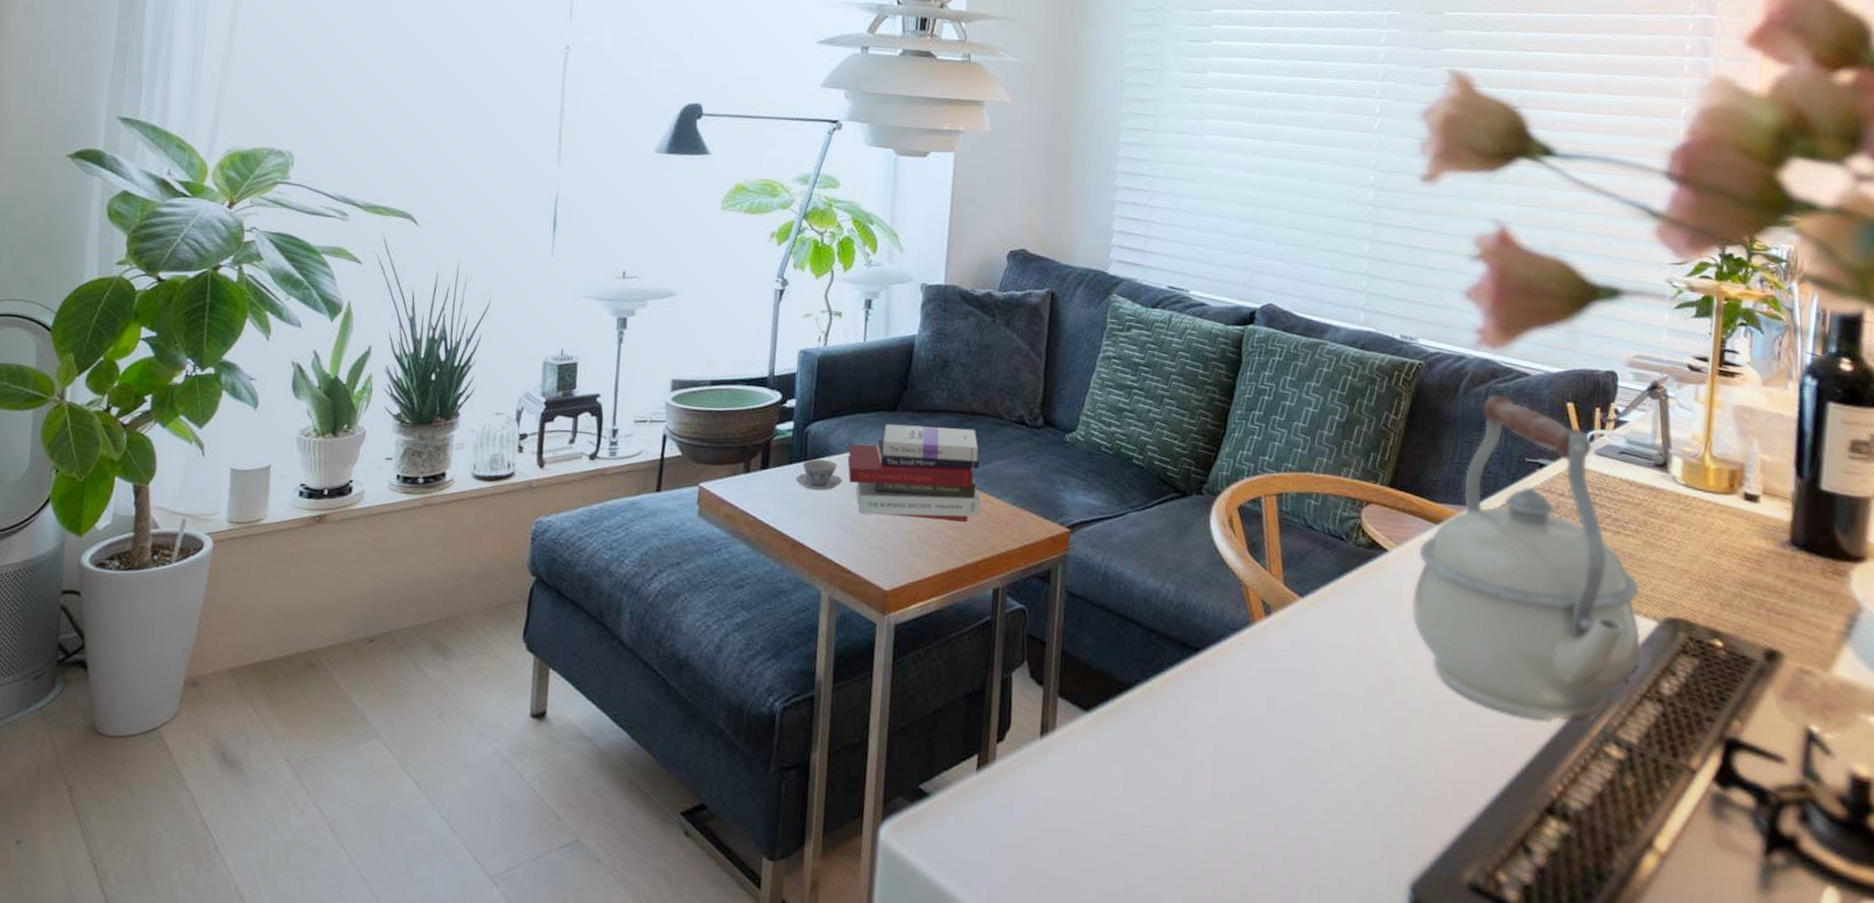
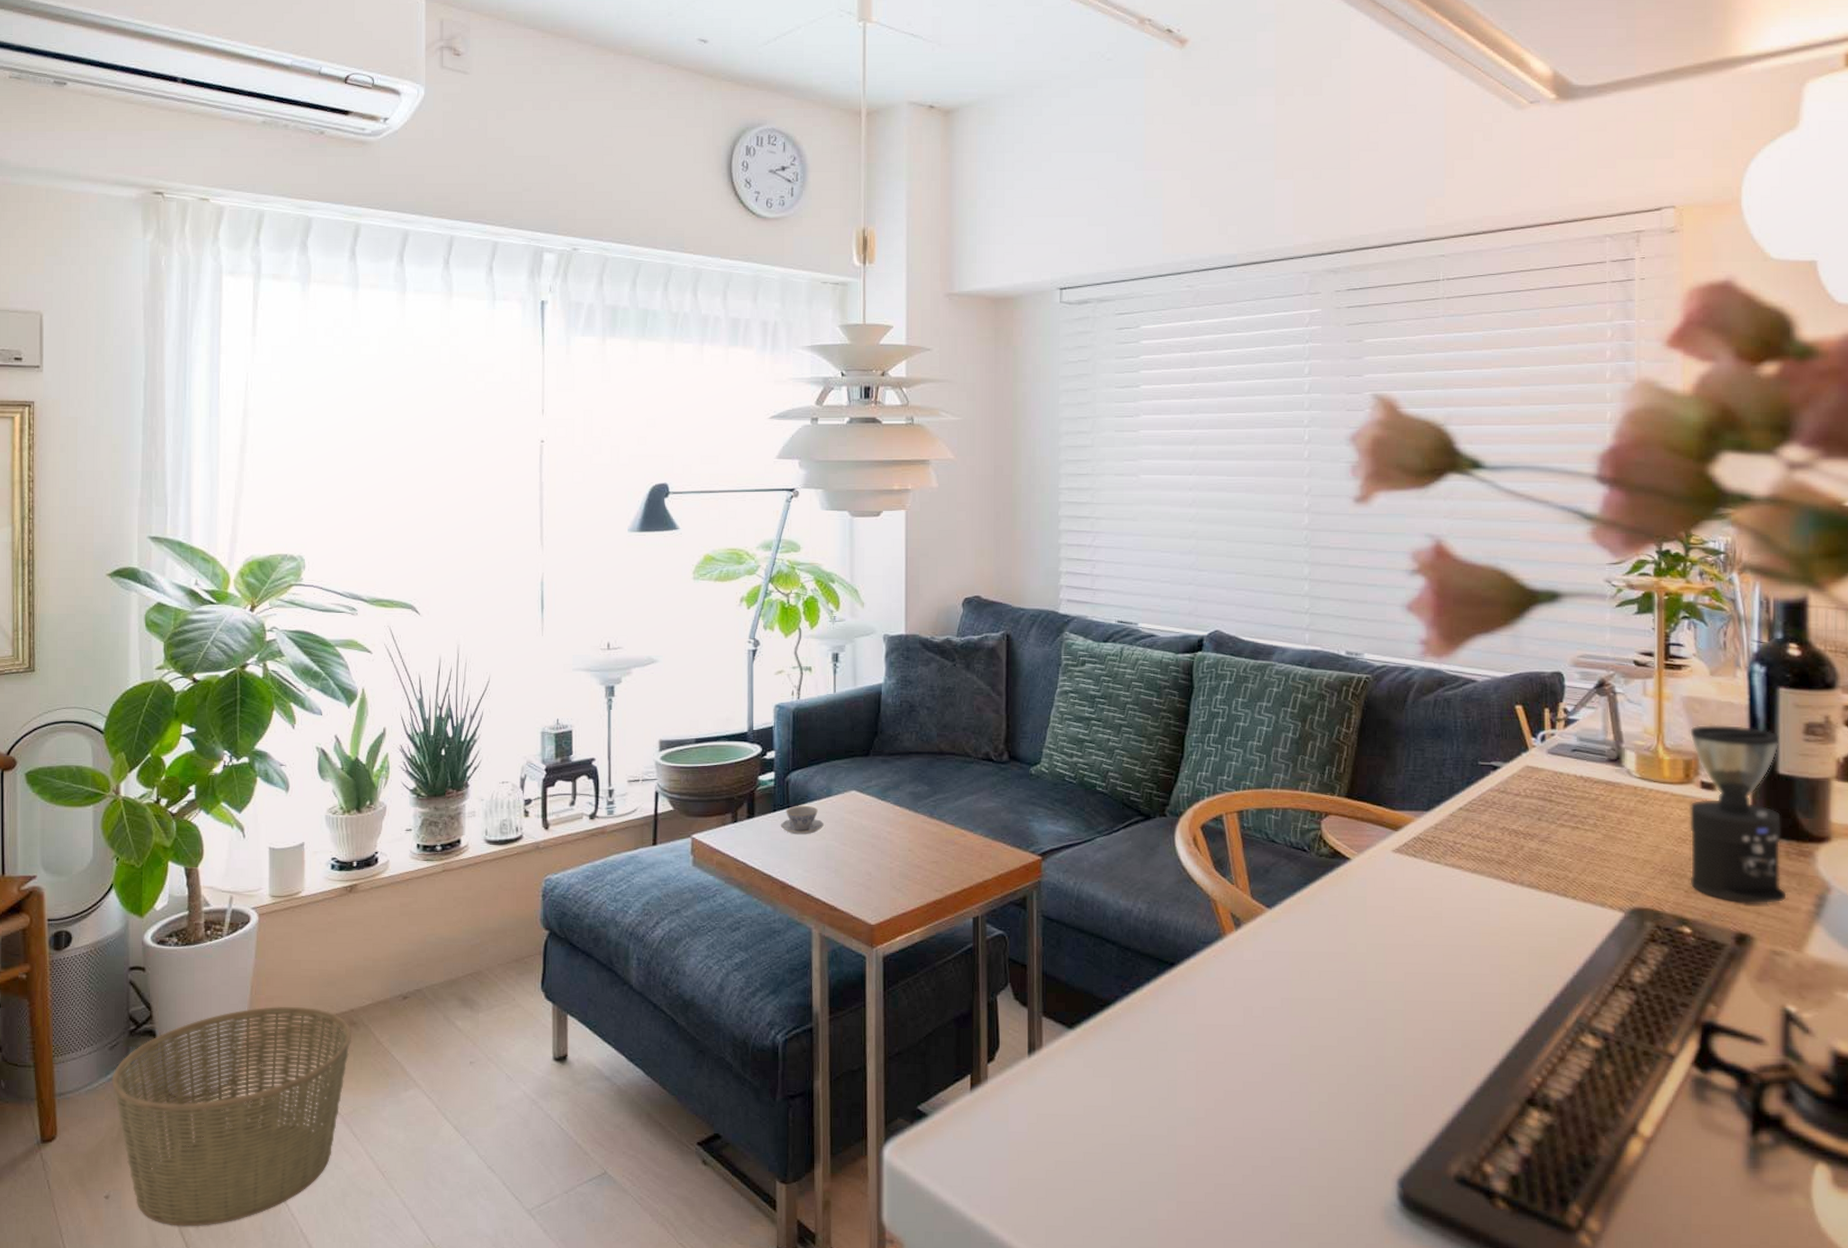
basket: none [33,642,310,879] -> present [112,1006,352,1227]
books: present [847,423,981,522] -> none [827,768,955,856]
kettle: present [1411,394,1642,722] -> none [1377,702,1609,1015]
coffee grinder: none [1725,434,1825,621] -> present [1689,724,1787,904]

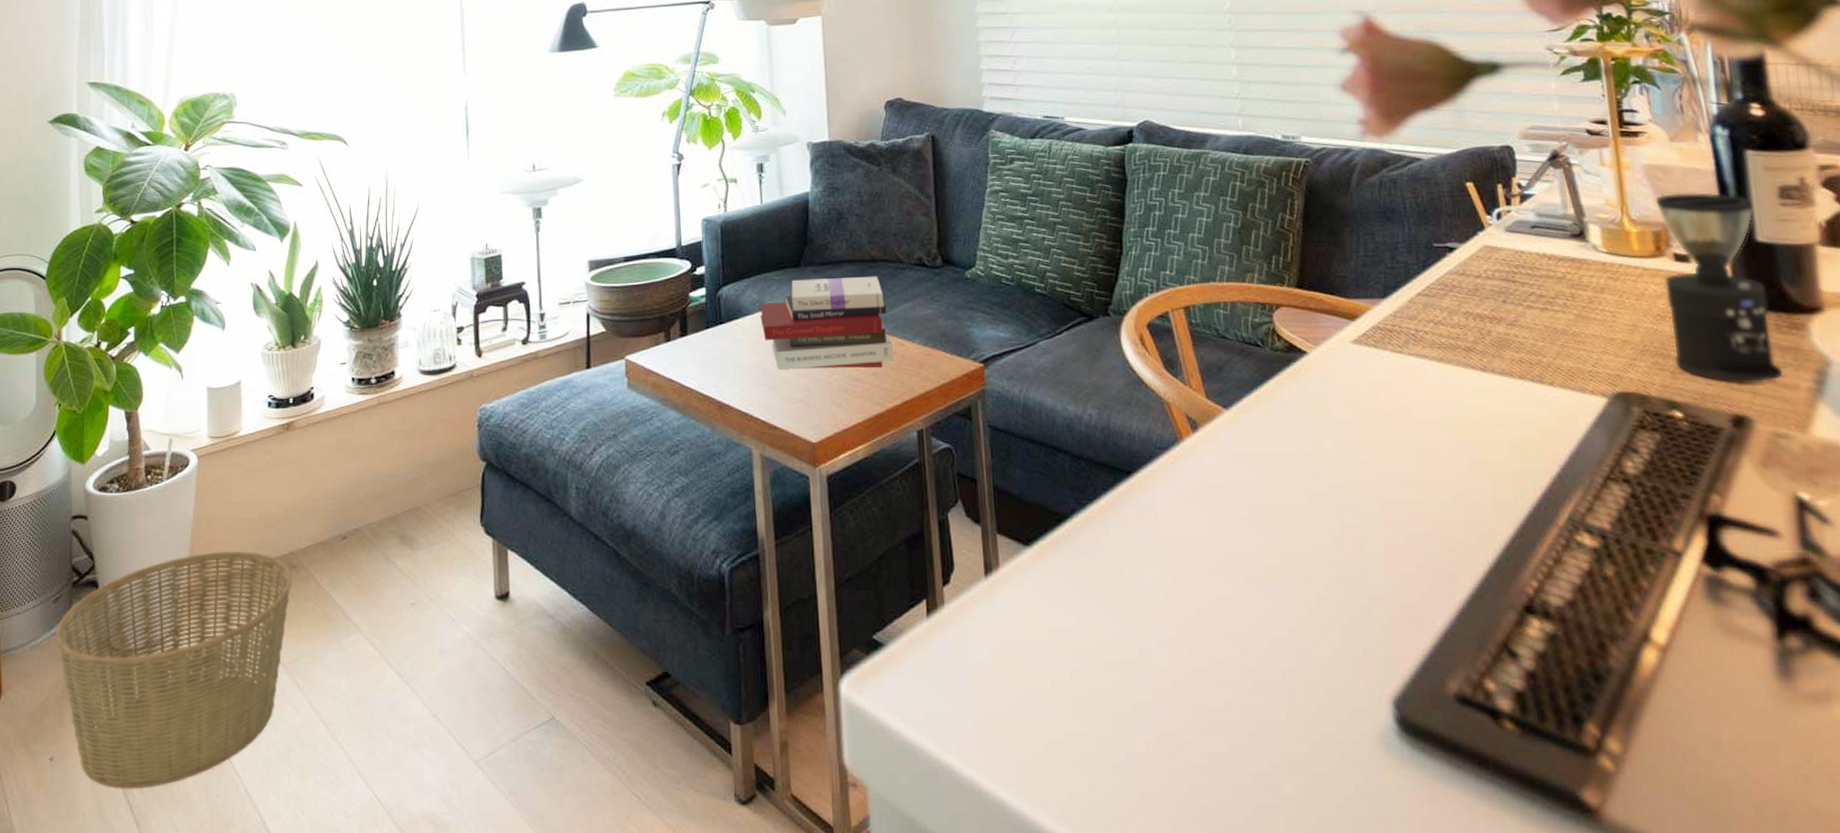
teacup: present [780,805,825,835] -> none [714,320,759,352]
books: none [827,768,955,856] -> present [760,276,893,370]

